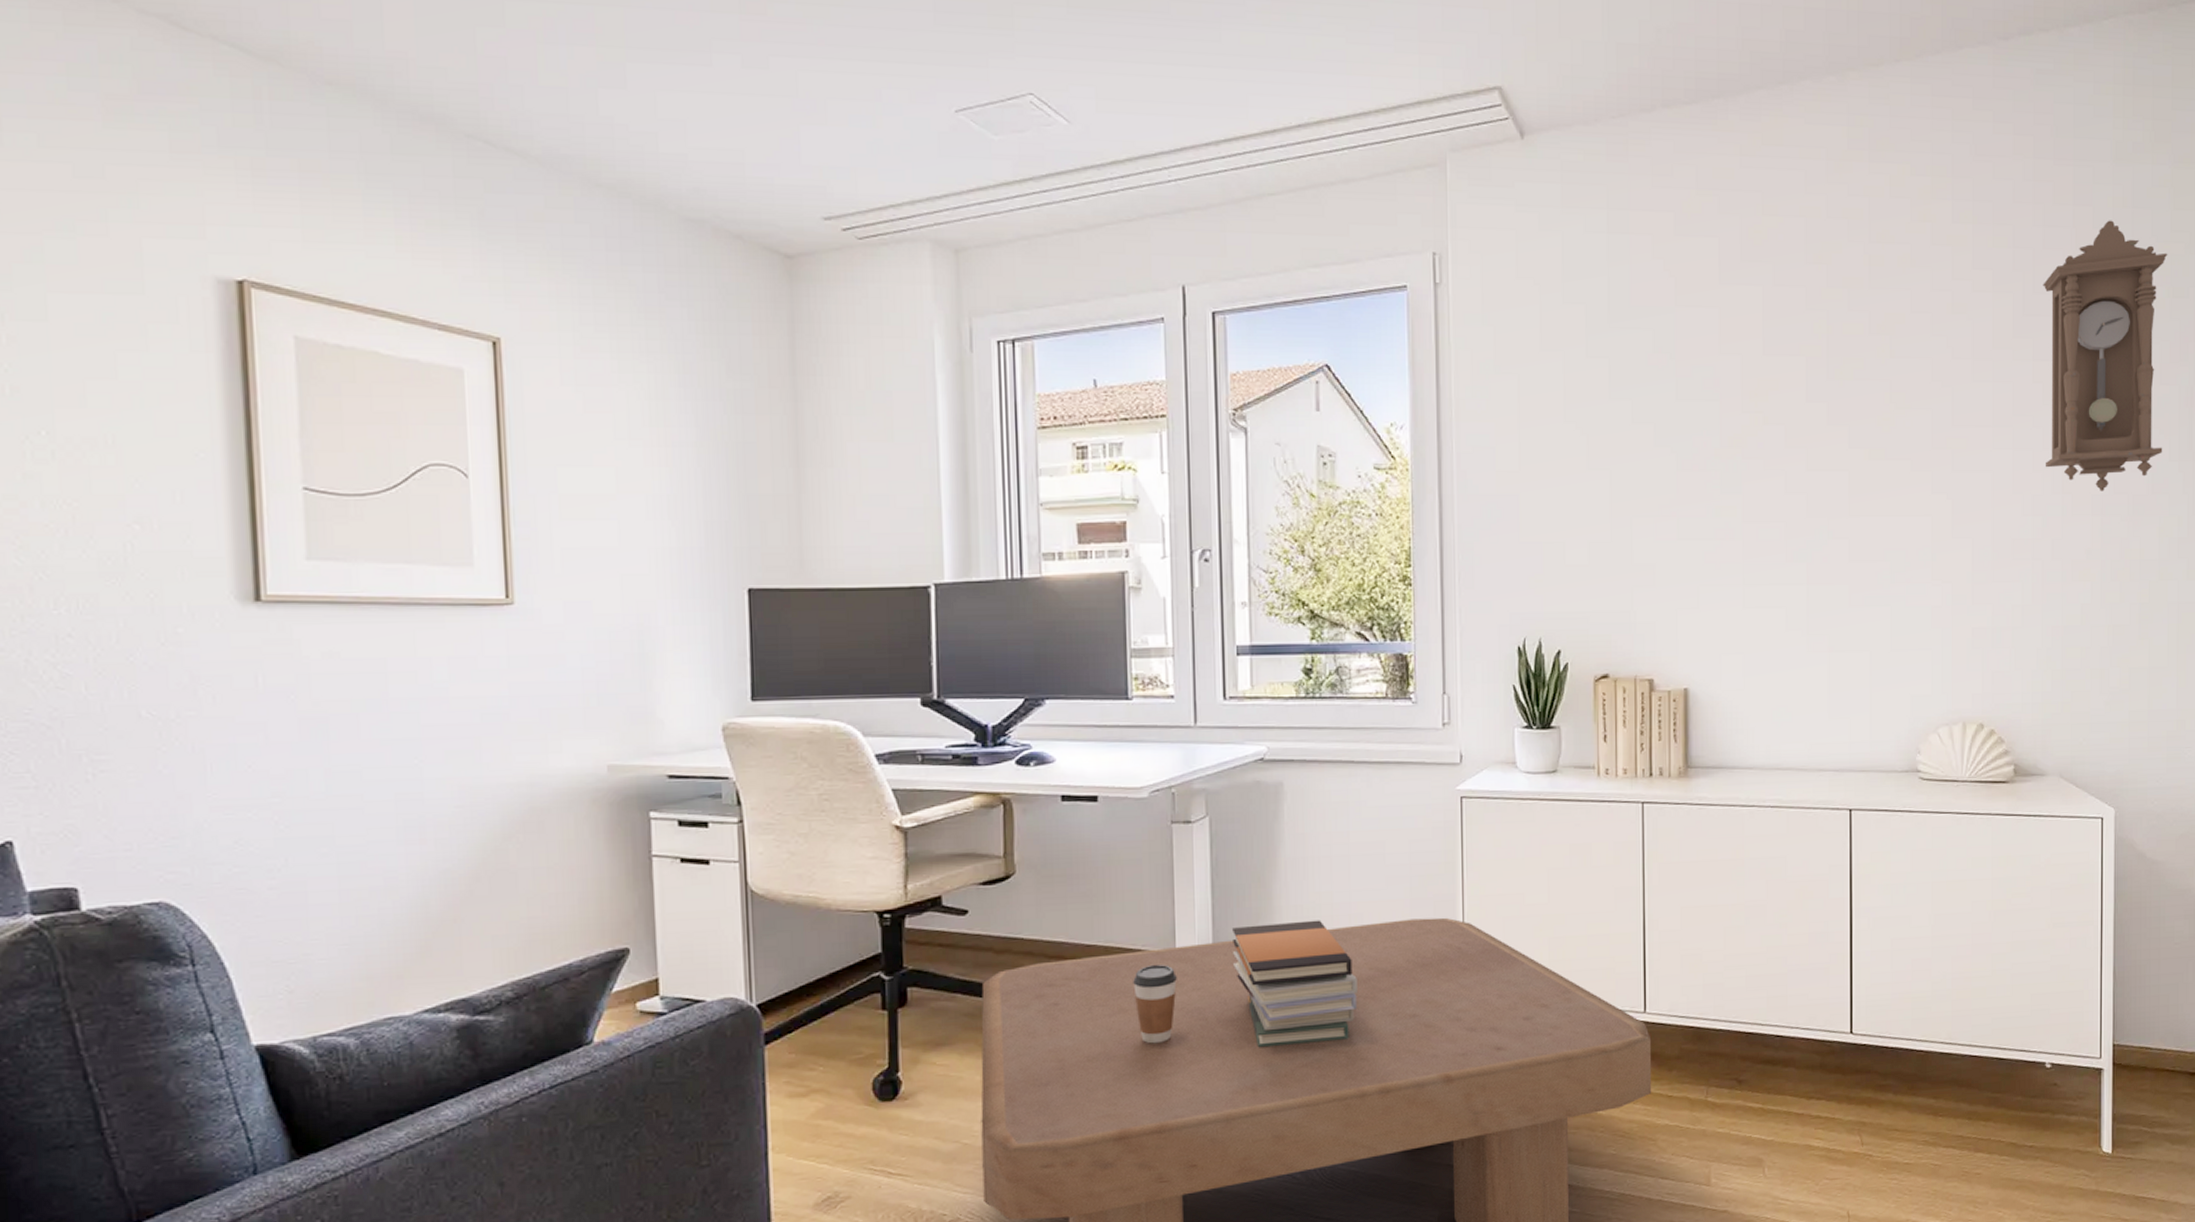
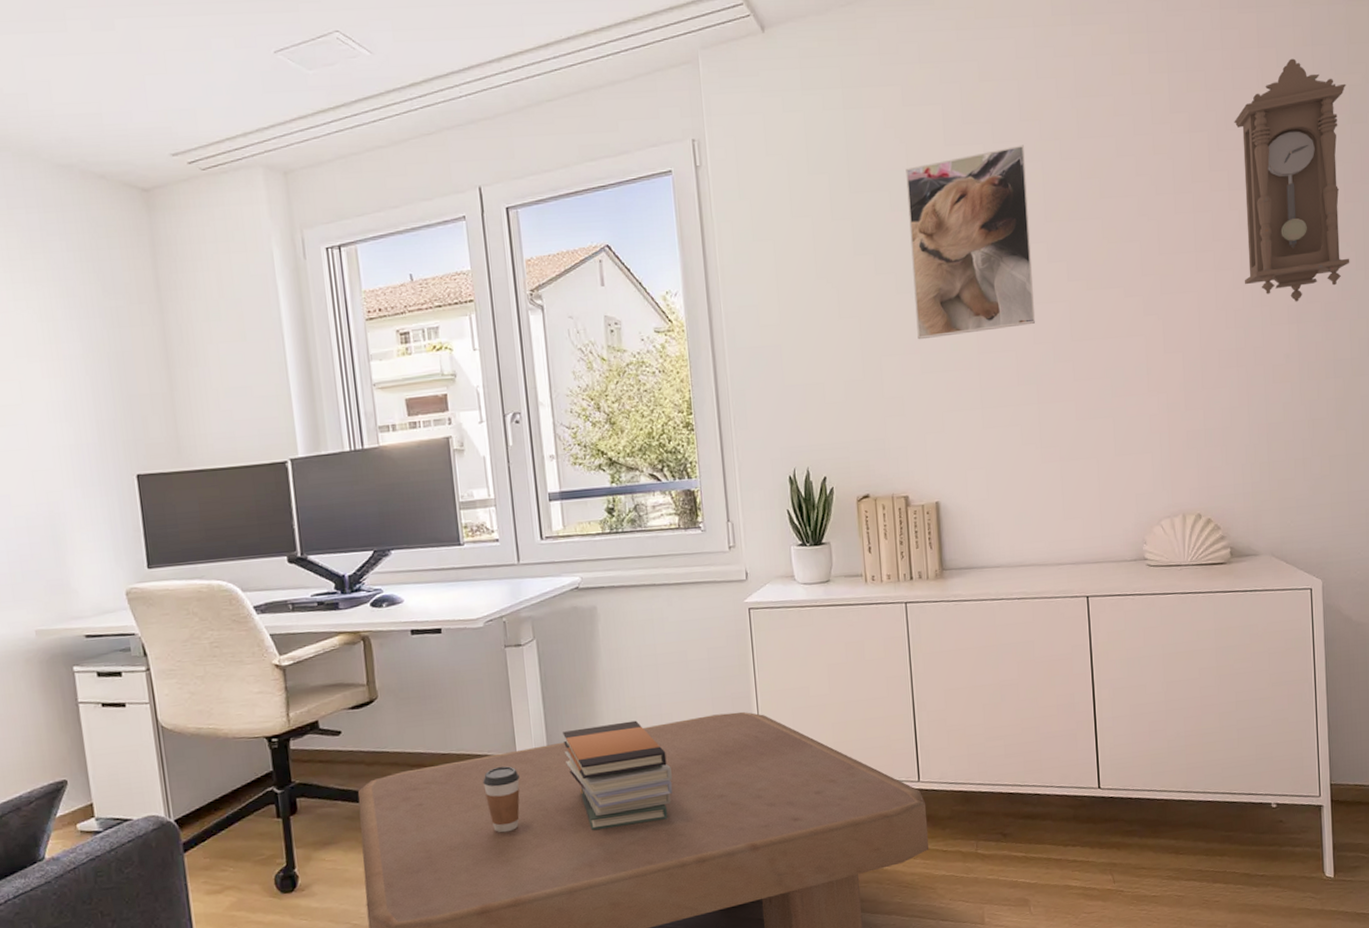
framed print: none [1673,290,1810,501] -> present [905,145,1036,340]

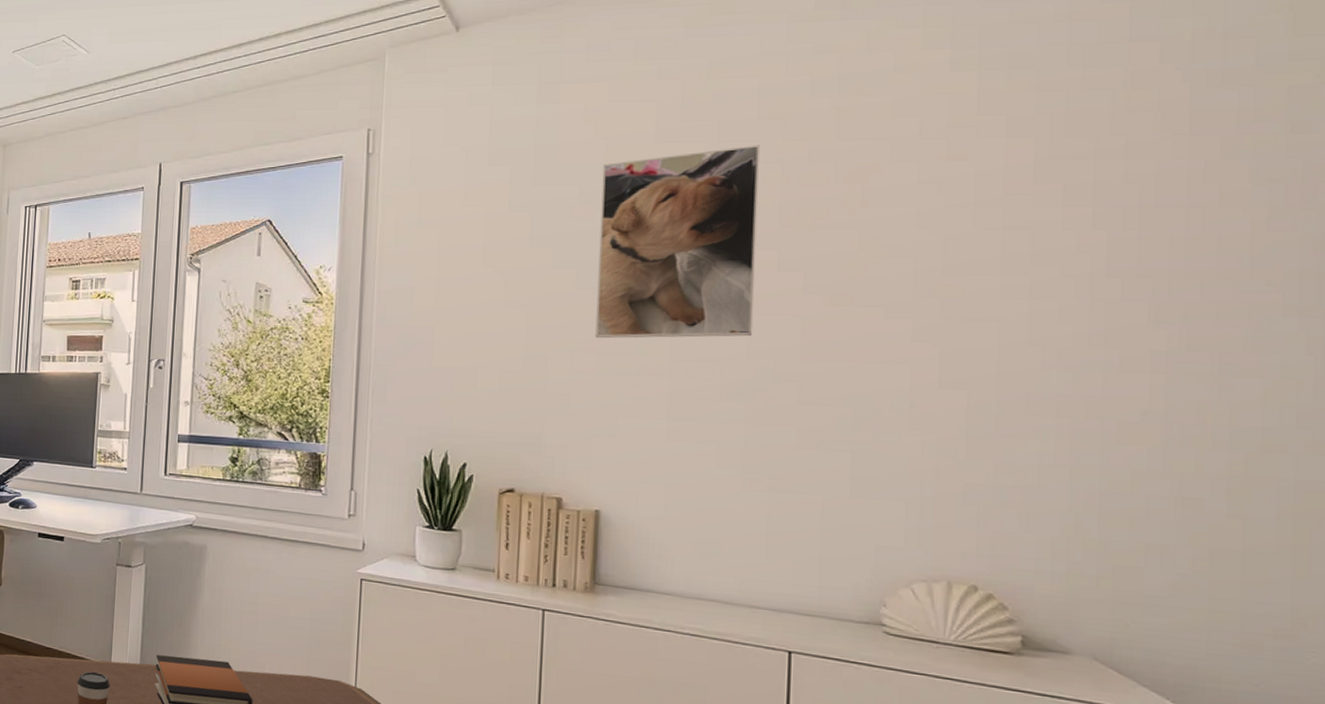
pendulum clock: present [1234,58,1350,302] -> none [1079,54,1283,348]

